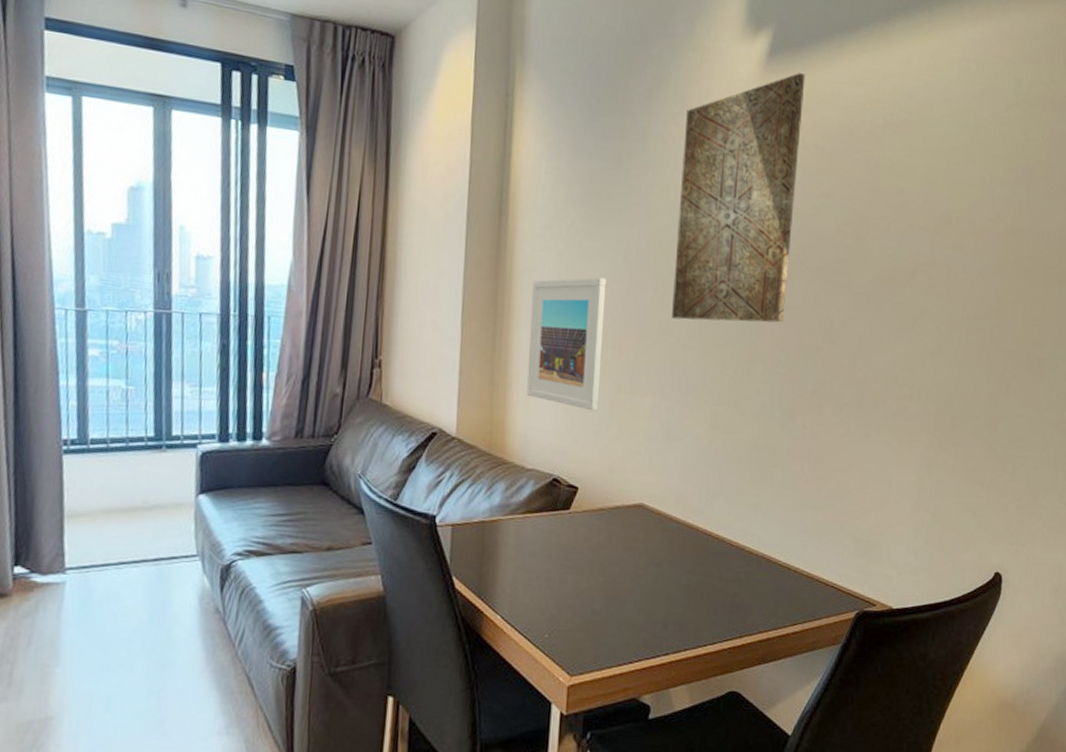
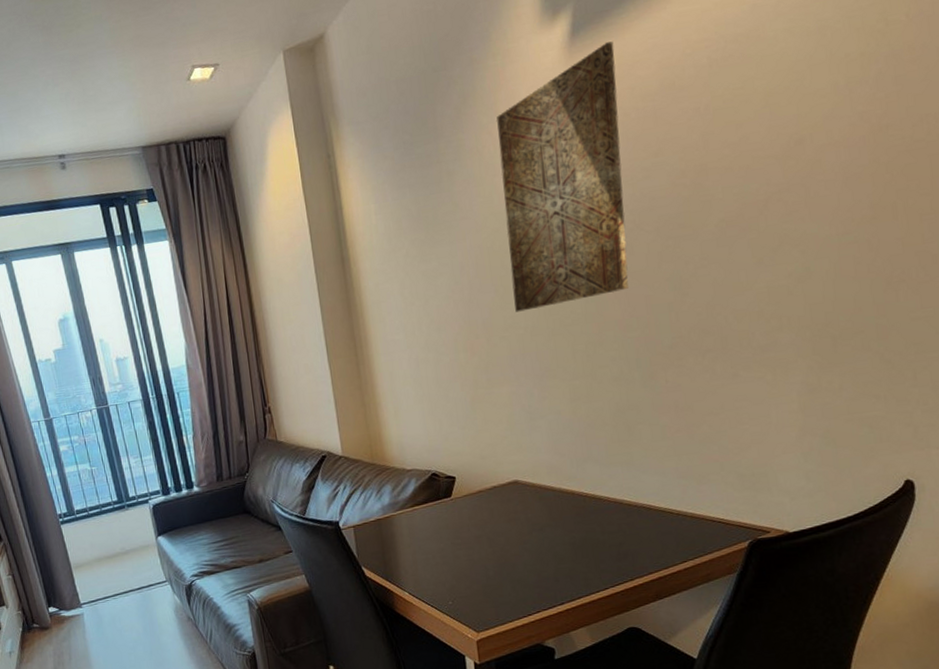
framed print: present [526,277,607,411] -> none [382,292,462,410]

